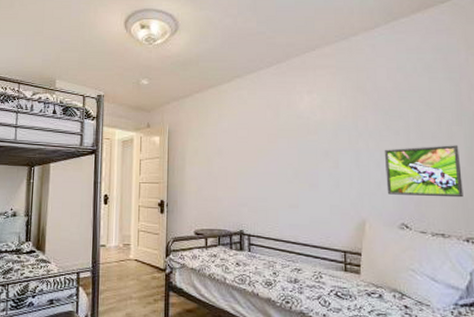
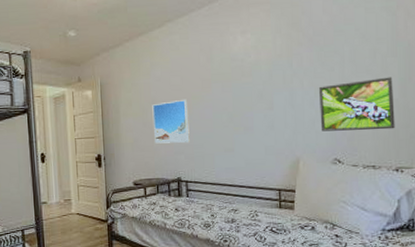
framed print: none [218,151,254,195] -> present [152,99,190,144]

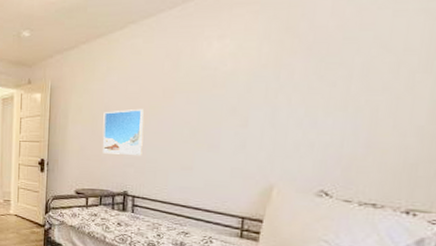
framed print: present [318,77,395,132] -> none [307,98,420,163]

